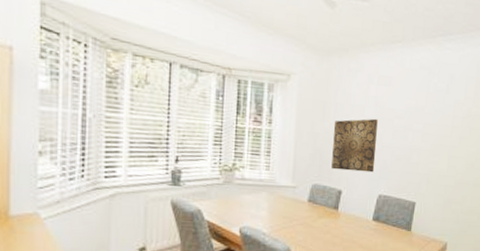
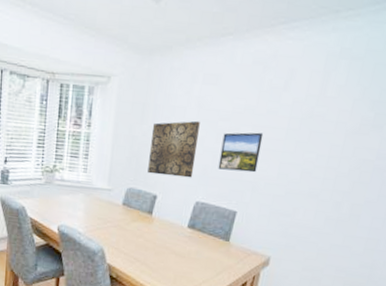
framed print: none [396,129,433,166] -> present [218,132,264,173]

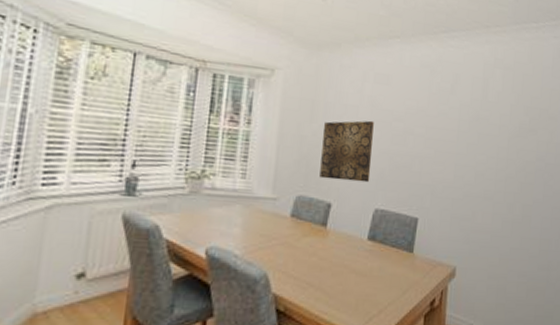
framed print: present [218,132,264,173] -> none [395,133,437,176]

